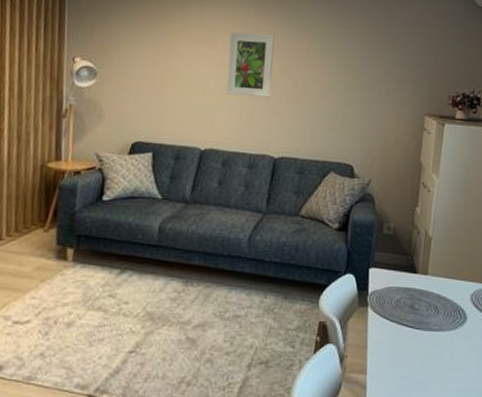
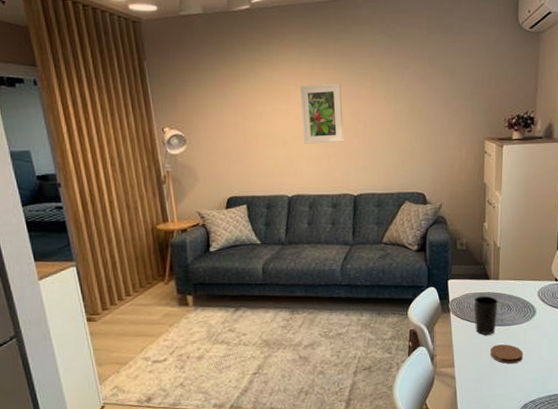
cup: none [395,291,424,340] -> present [473,295,498,335]
coaster: none [409,352,449,378] -> present [490,344,524,364]

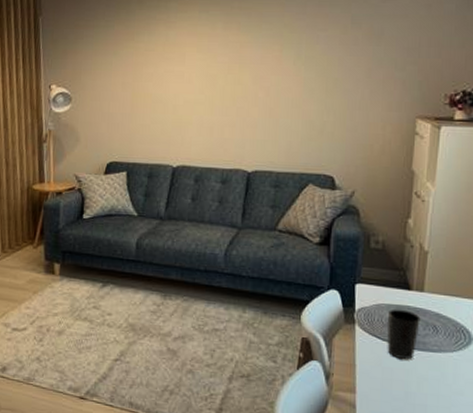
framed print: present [301,83,344,144] -> none [196,44,244,111]
coaster: present [490,344,524,364] -> none [404,373,452,402]

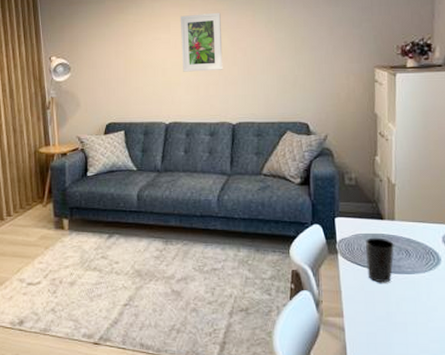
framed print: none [196,44,244,111] -> present [181,12,223,72]

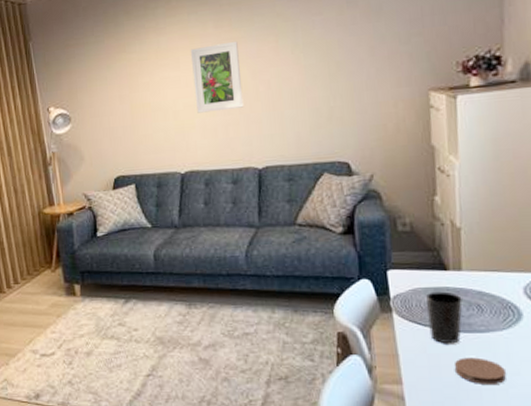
coaster: none [385,295,427,318] -> present [453,357,507,384]

